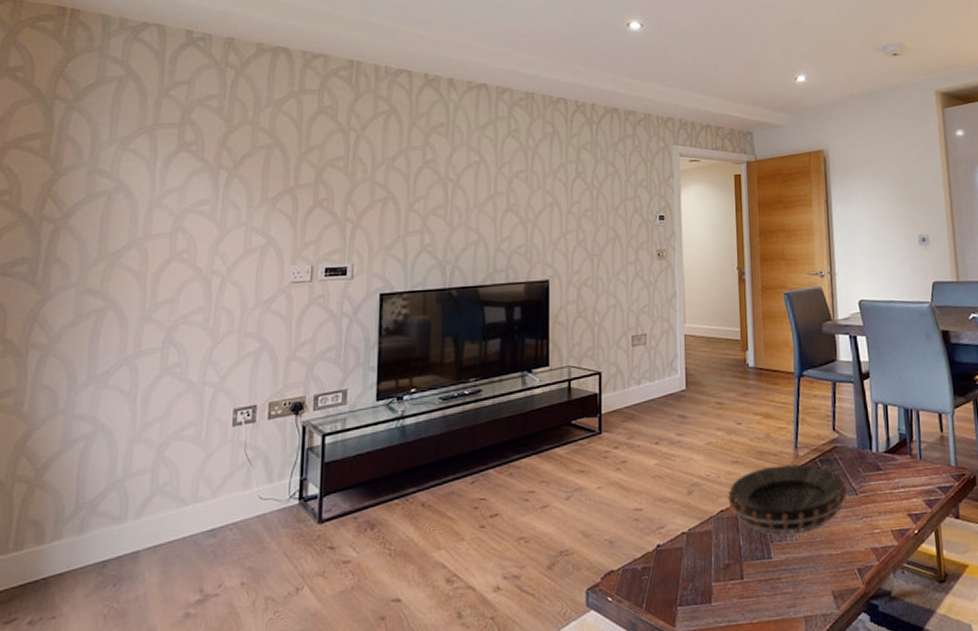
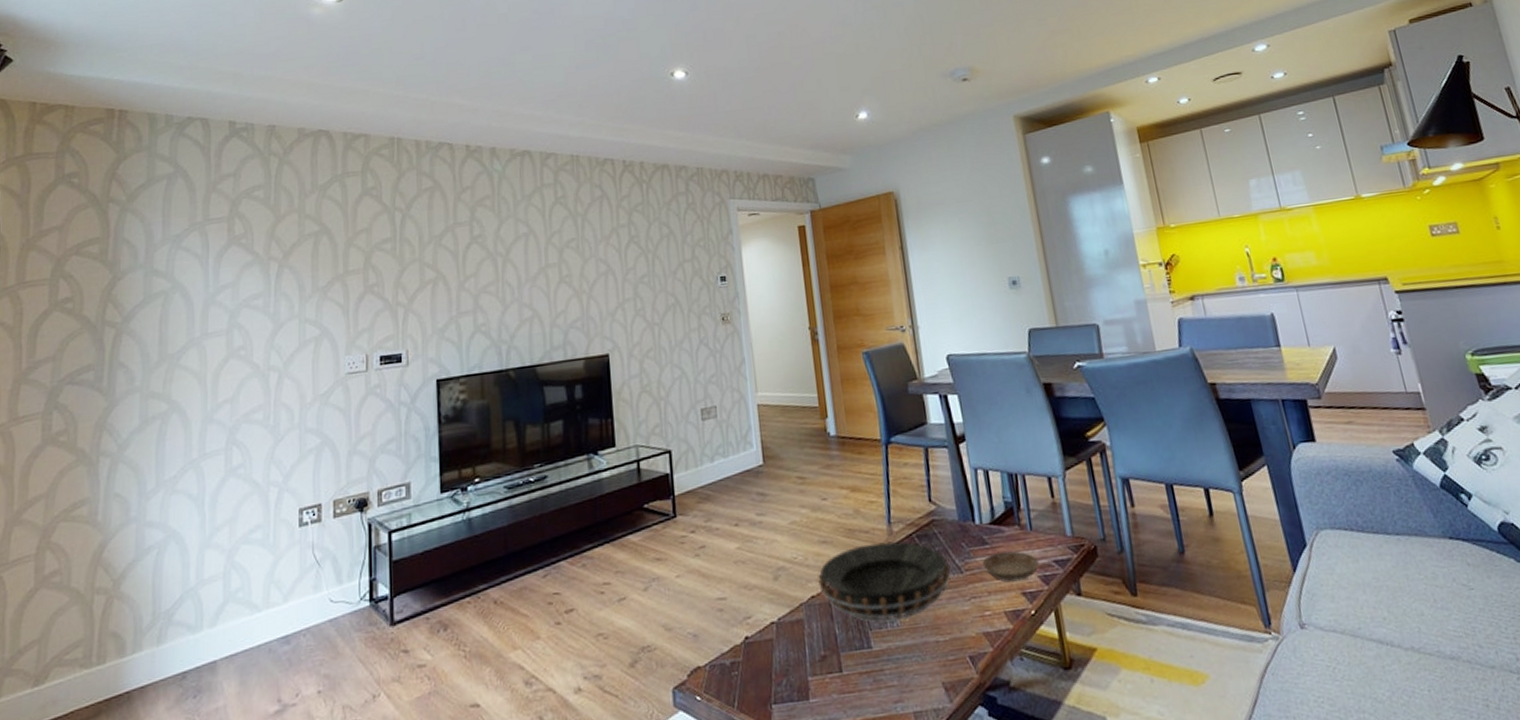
saucer: none [875,477,925,505] -> present [982,551,1039,582]

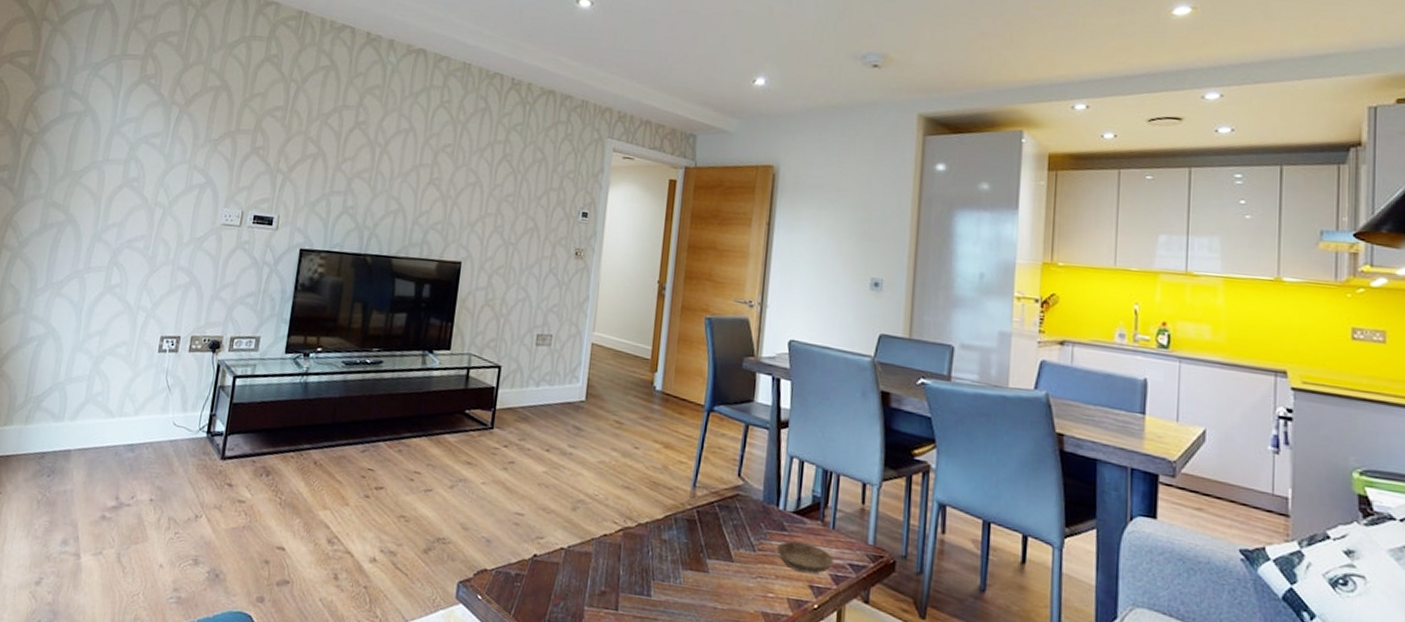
decorative bowl: present [818,541,951,623] -> none [613,500,745,579]

